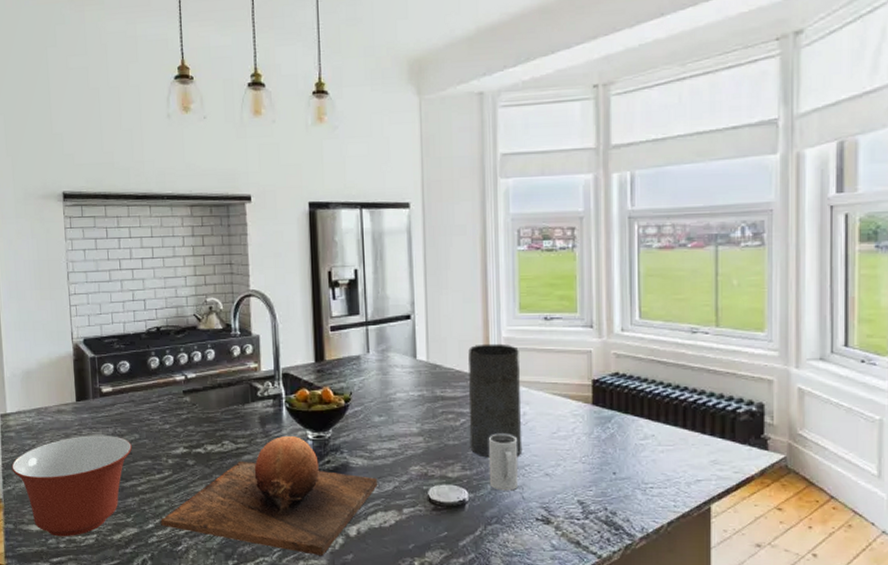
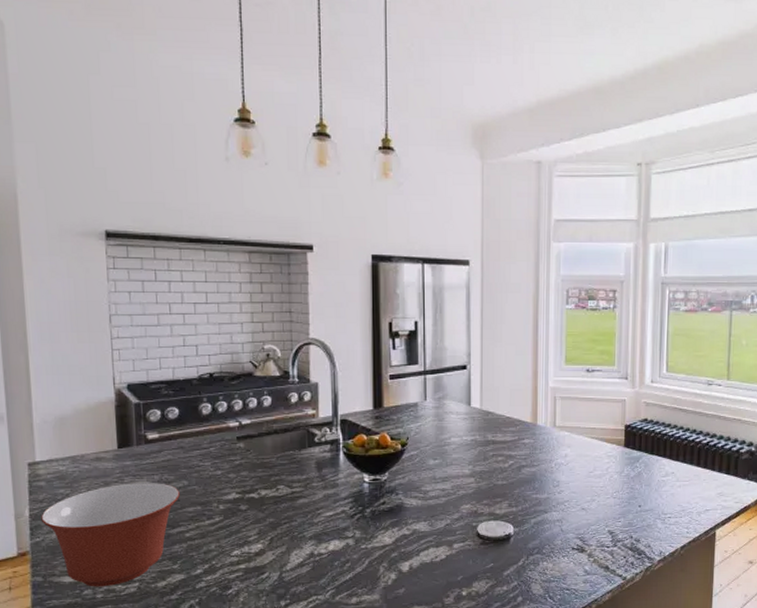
chopping board: present [161,435,378,555] -> none [210,479,431,591]
vase: present [468,343,523,458] -> none [516,392,564,496]
mug: present [488,433,518,491] -> none [532,473,558,525]

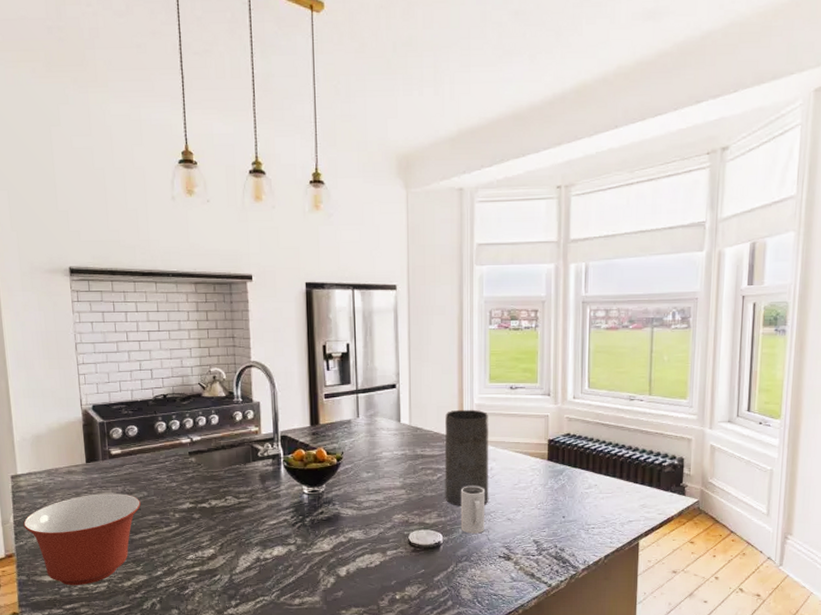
vase: none [516,392,564,496] -> present [444,409,489,506]
mug: none [532,473,558,525] -> present [460,486,484,534]

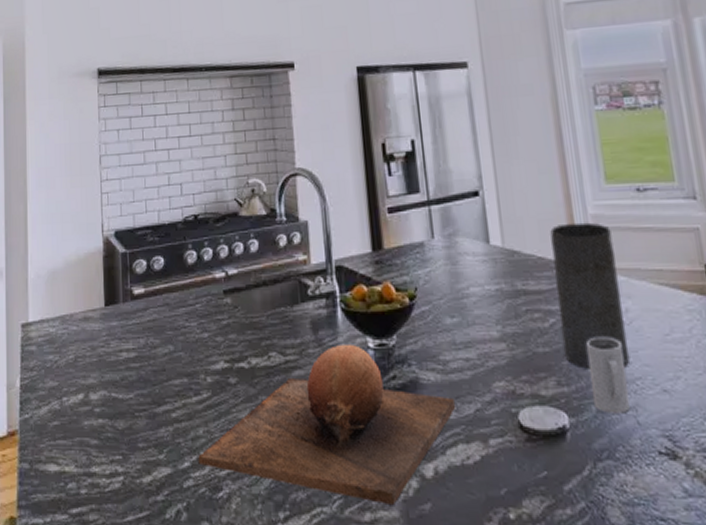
mixing bowl: present [23,494,141,586] -> none [31,348,166,480]
chopping board: none [168,490,366,593] -> present [198,343,456,504]

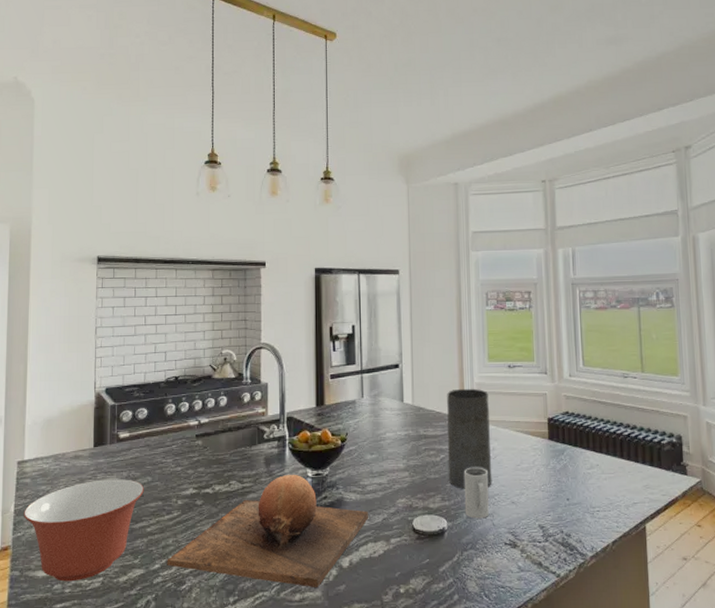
mixing bowl: none [31,348,166,480] -> present [24,479,144,582]

